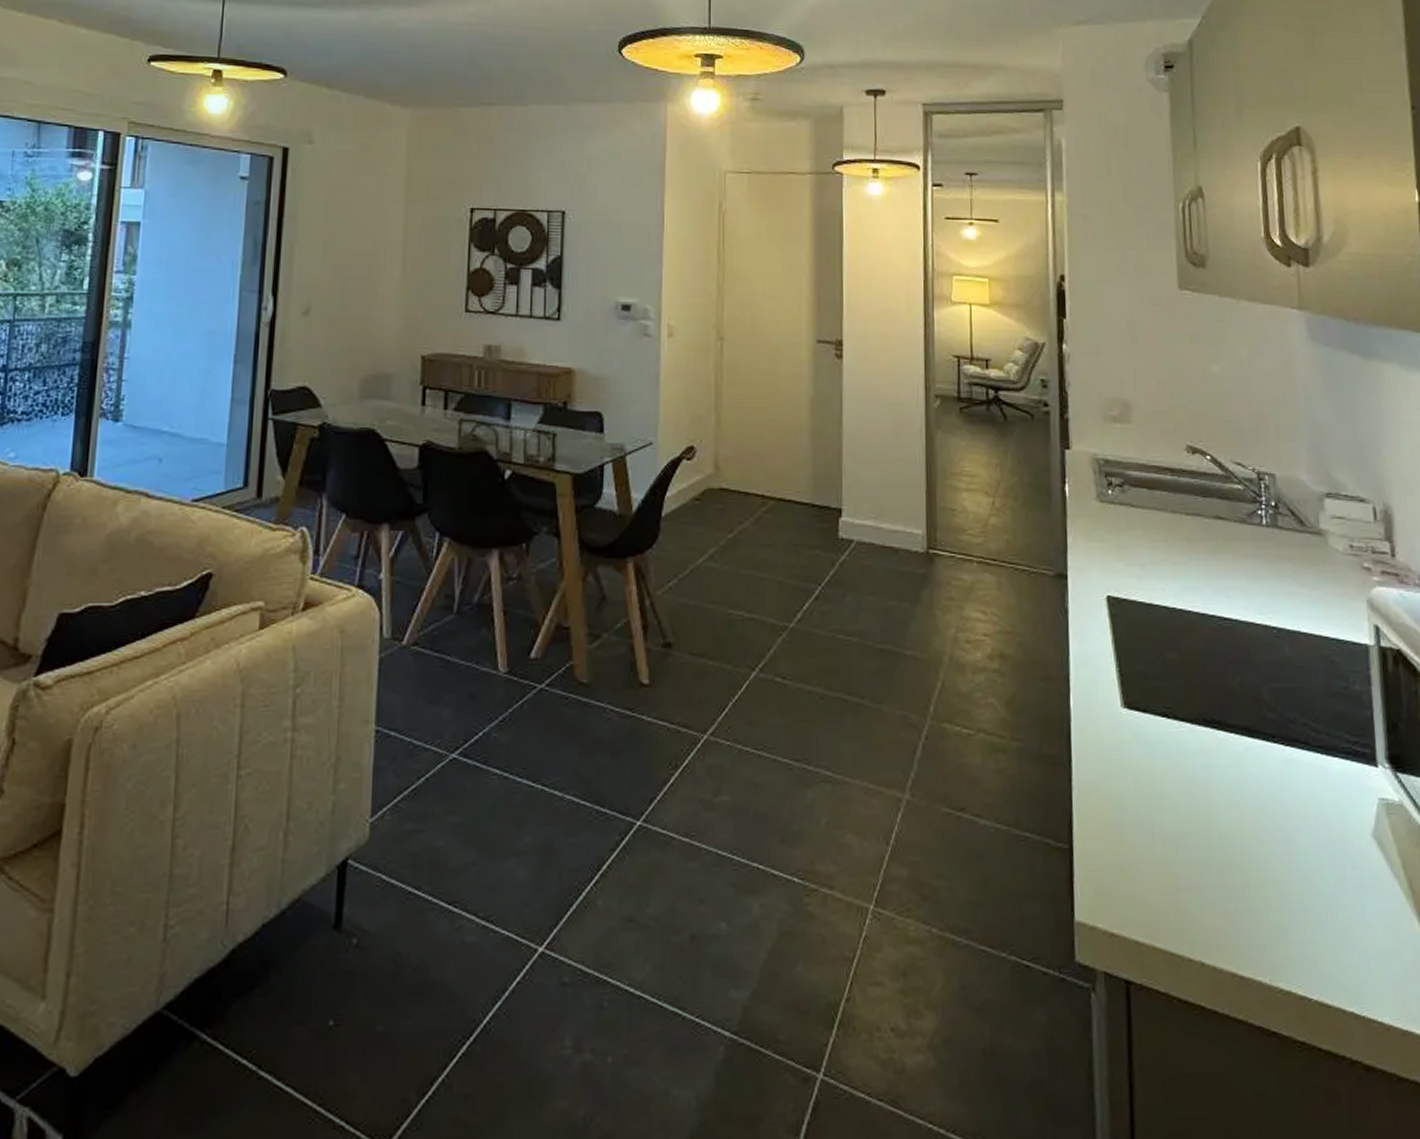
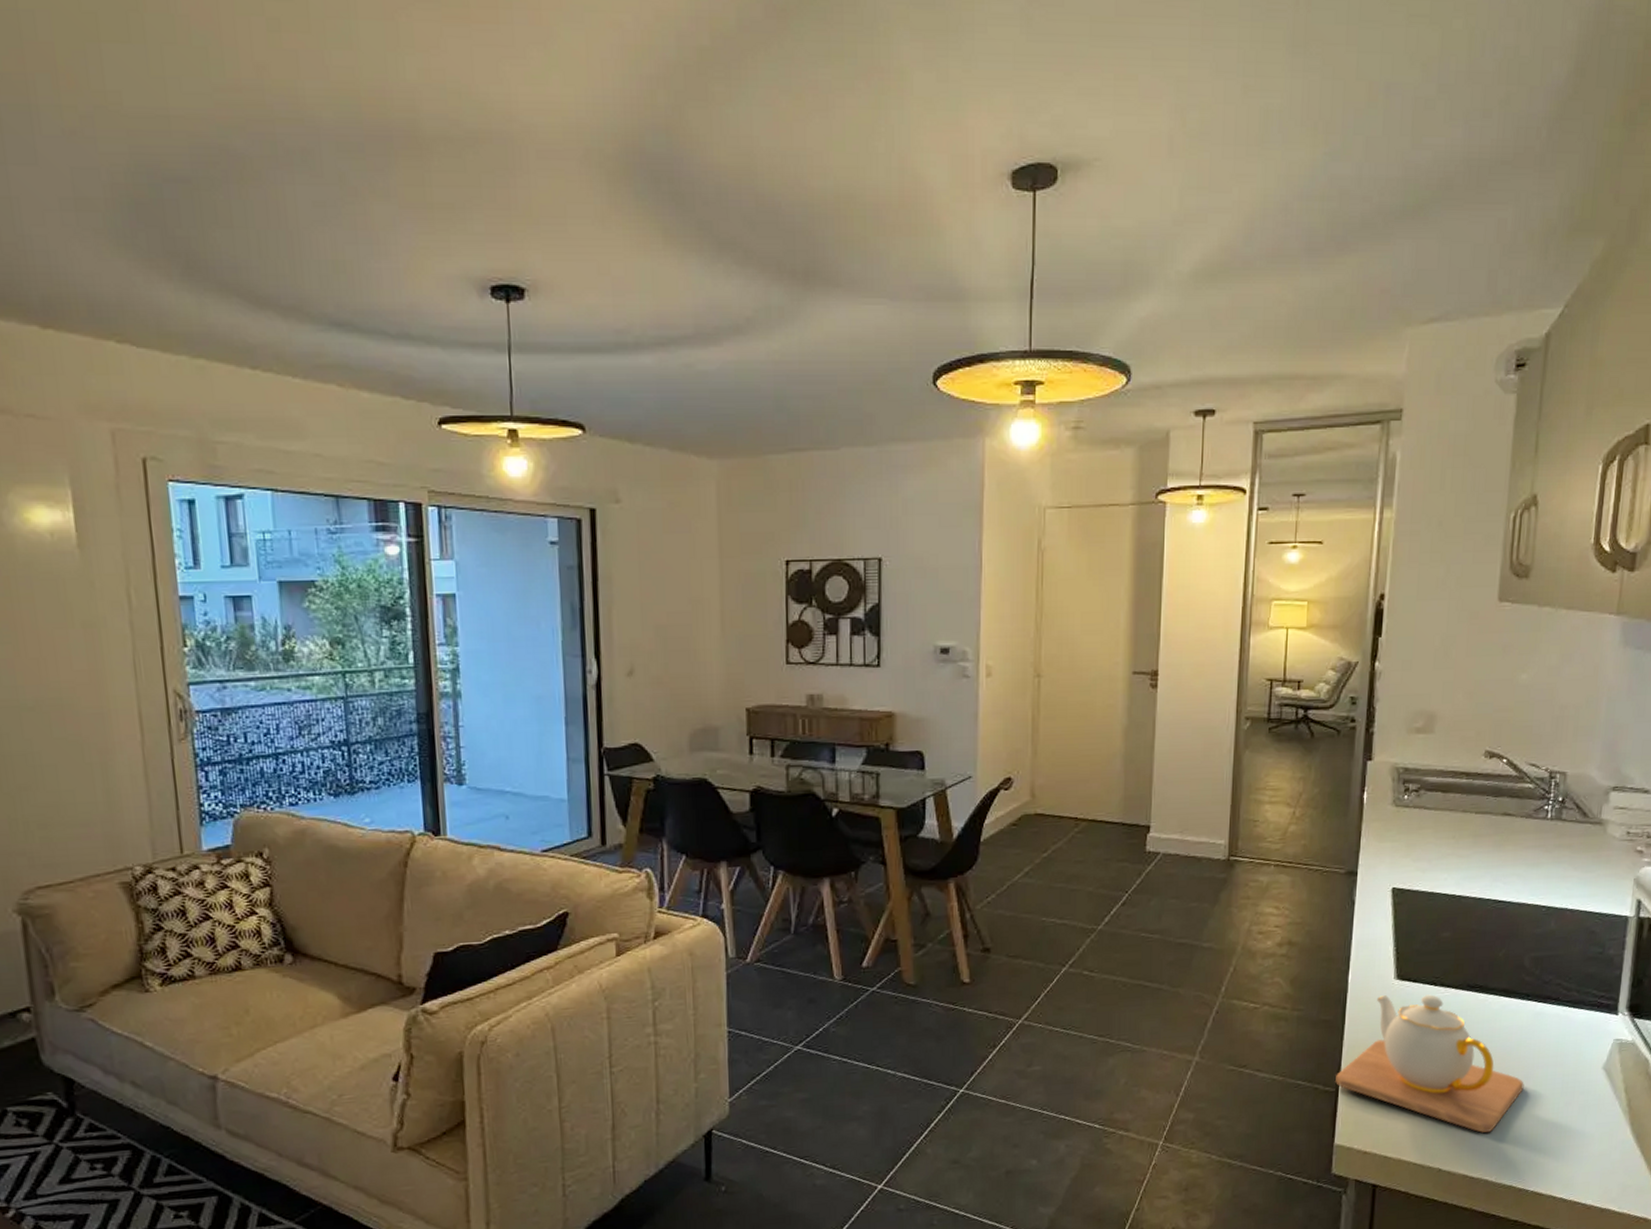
teapot: none [1068,727,1286,915] -> present [1335,994,1524,1133]

